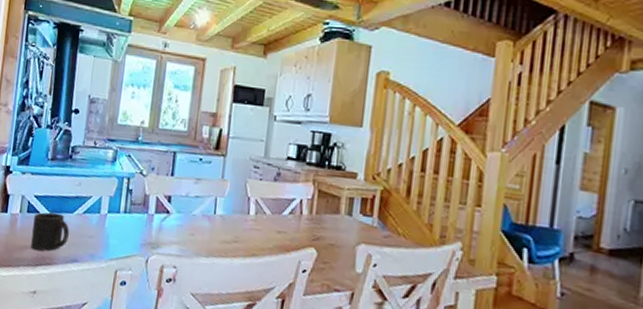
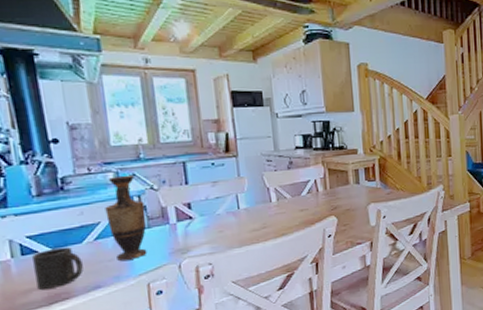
vase: none [96,154,132,242] -> present [105,174,147,261]

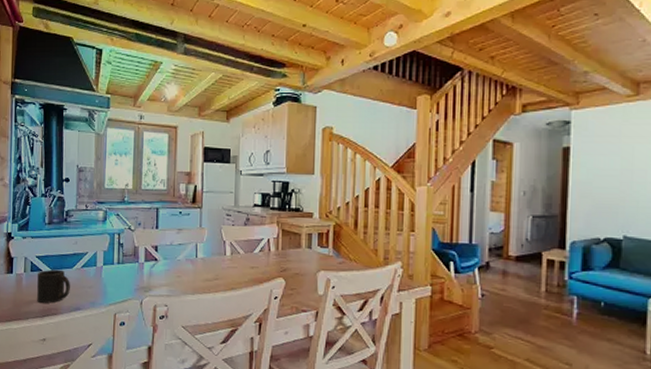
vase: present [105,174,147,261] -> none [93,214,122,289]

